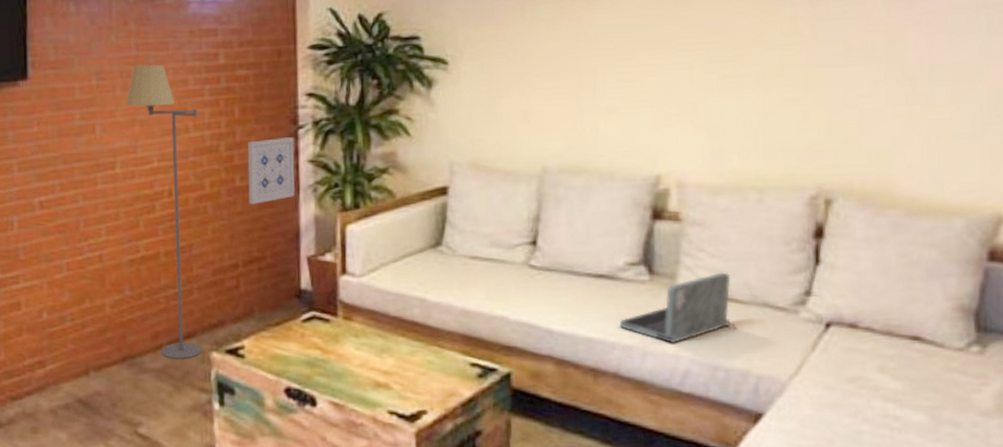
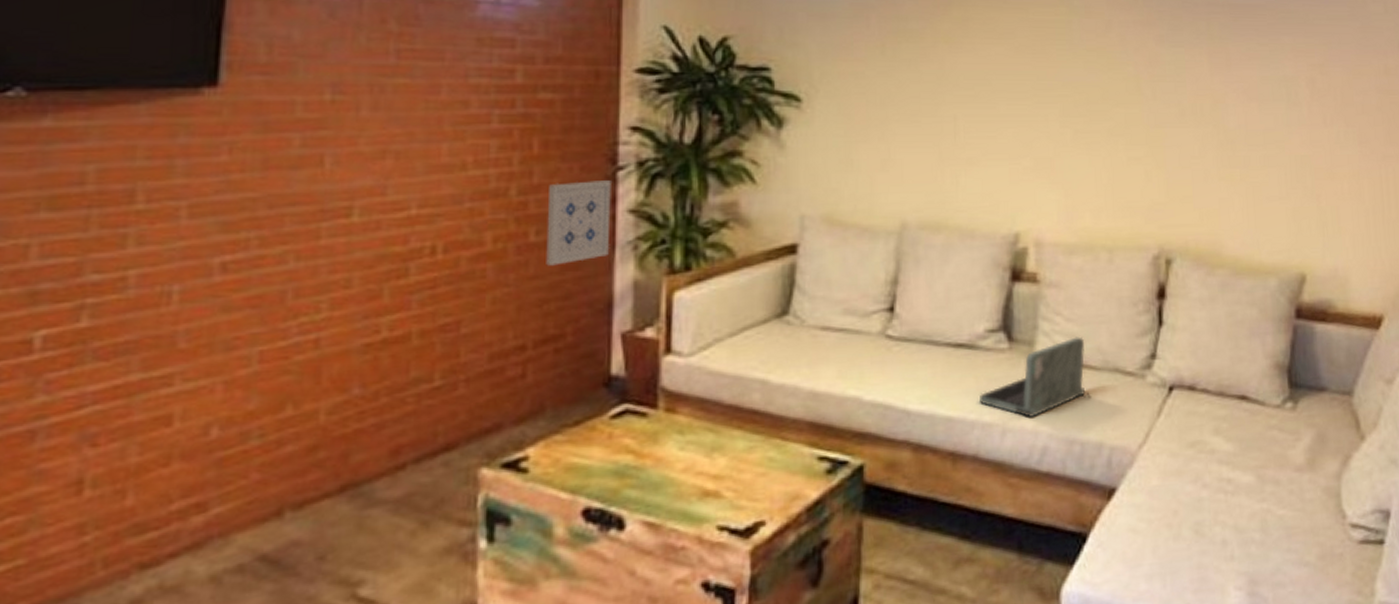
floor lamp: present [126,64,203,359] -> none [374,77,482,482]

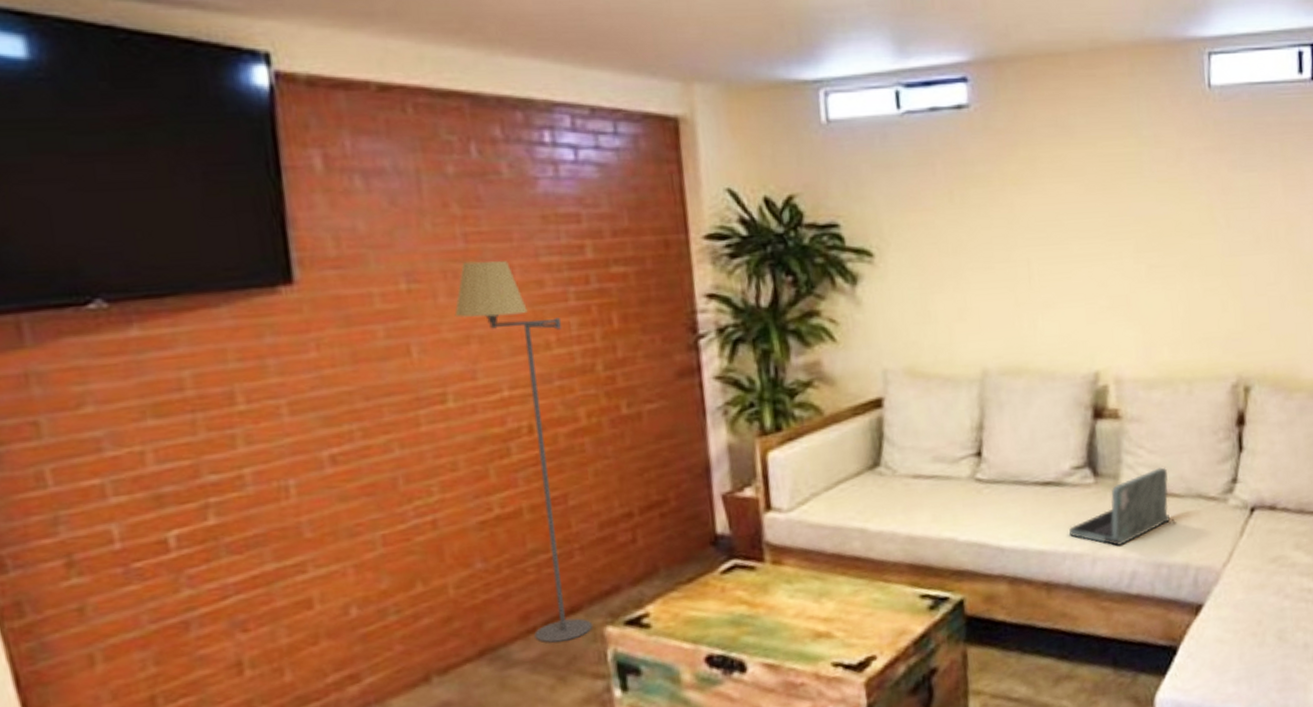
floor lamp: none [374,77,482,482] -> present [454,261,594,643]
wall art: present [546,180,611,266] -> none [634,349,700,436]

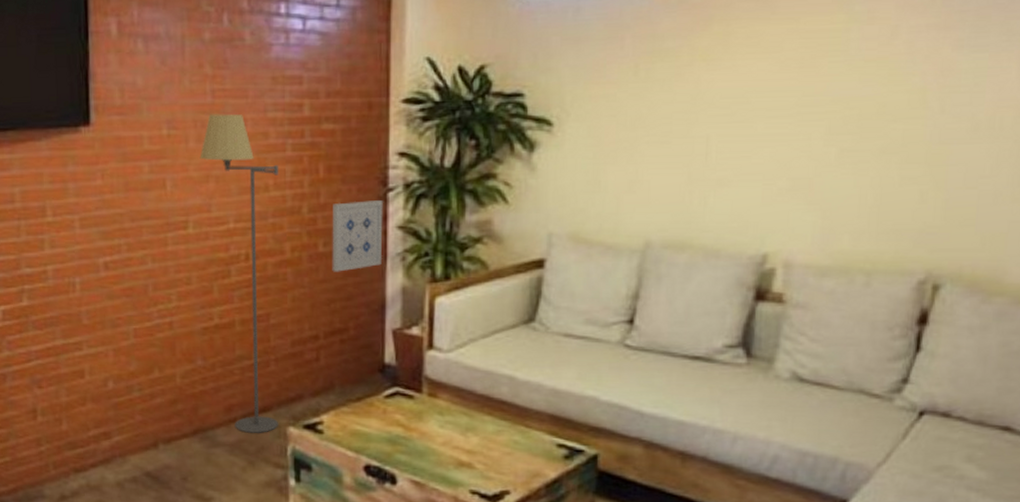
wall art: none [634,349,700,436] -> present [332,200,383,272]
laptop: present [1069,467,1175,546] -> none [713,357,829,428]

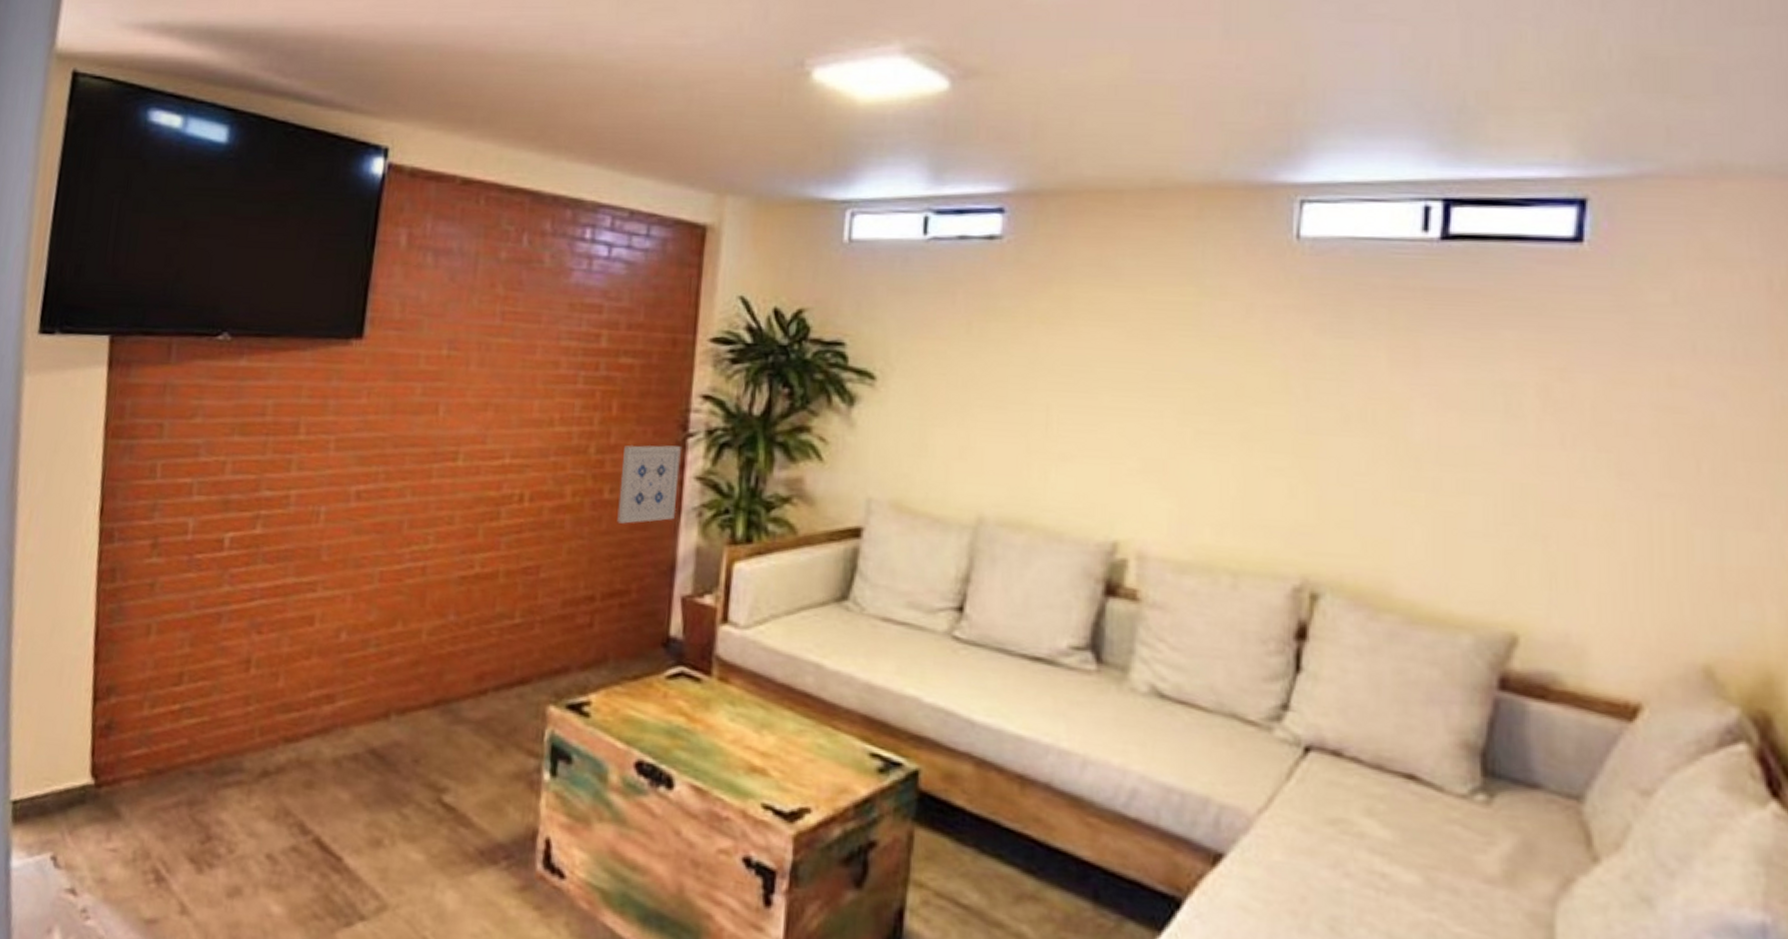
floor lamp: present [200,114,279,433] -> none [480,337,568,711]

